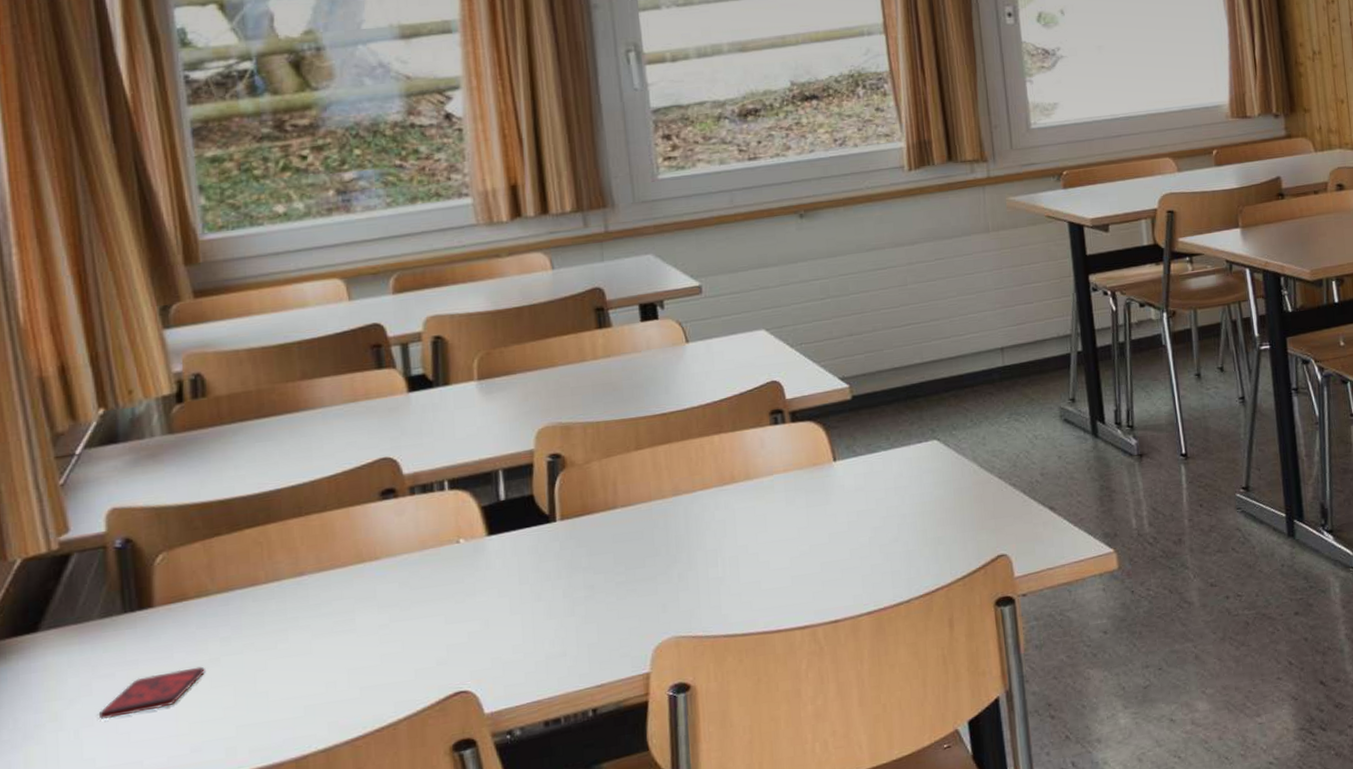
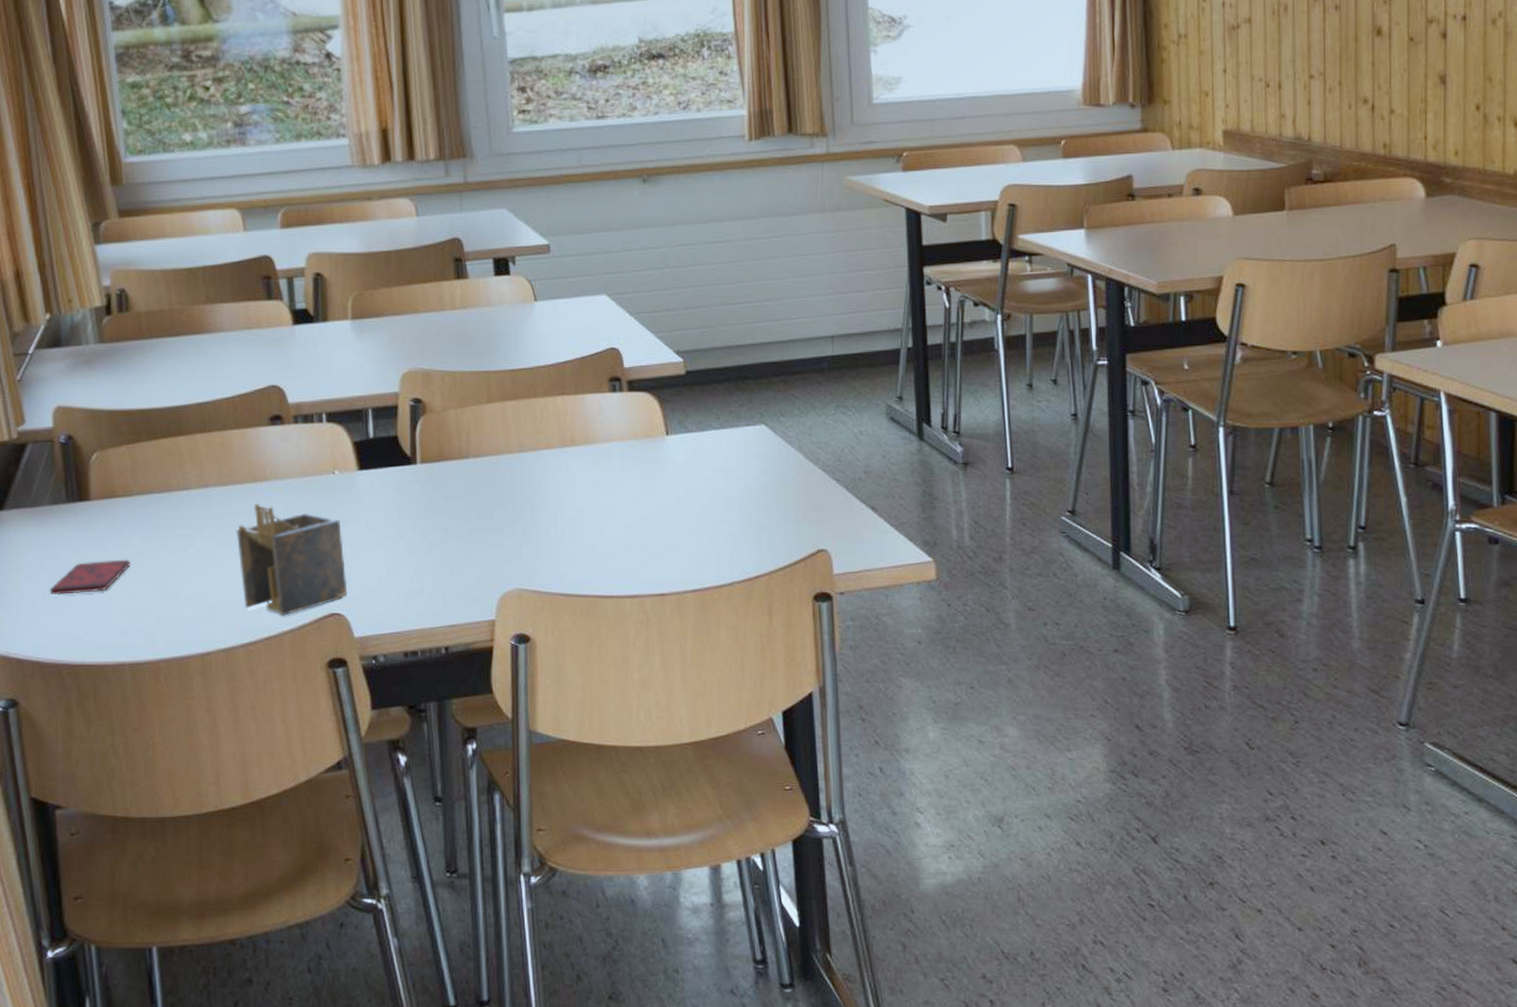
napkin holder: none [339,584,476,703] -> present [235,503,348,616]

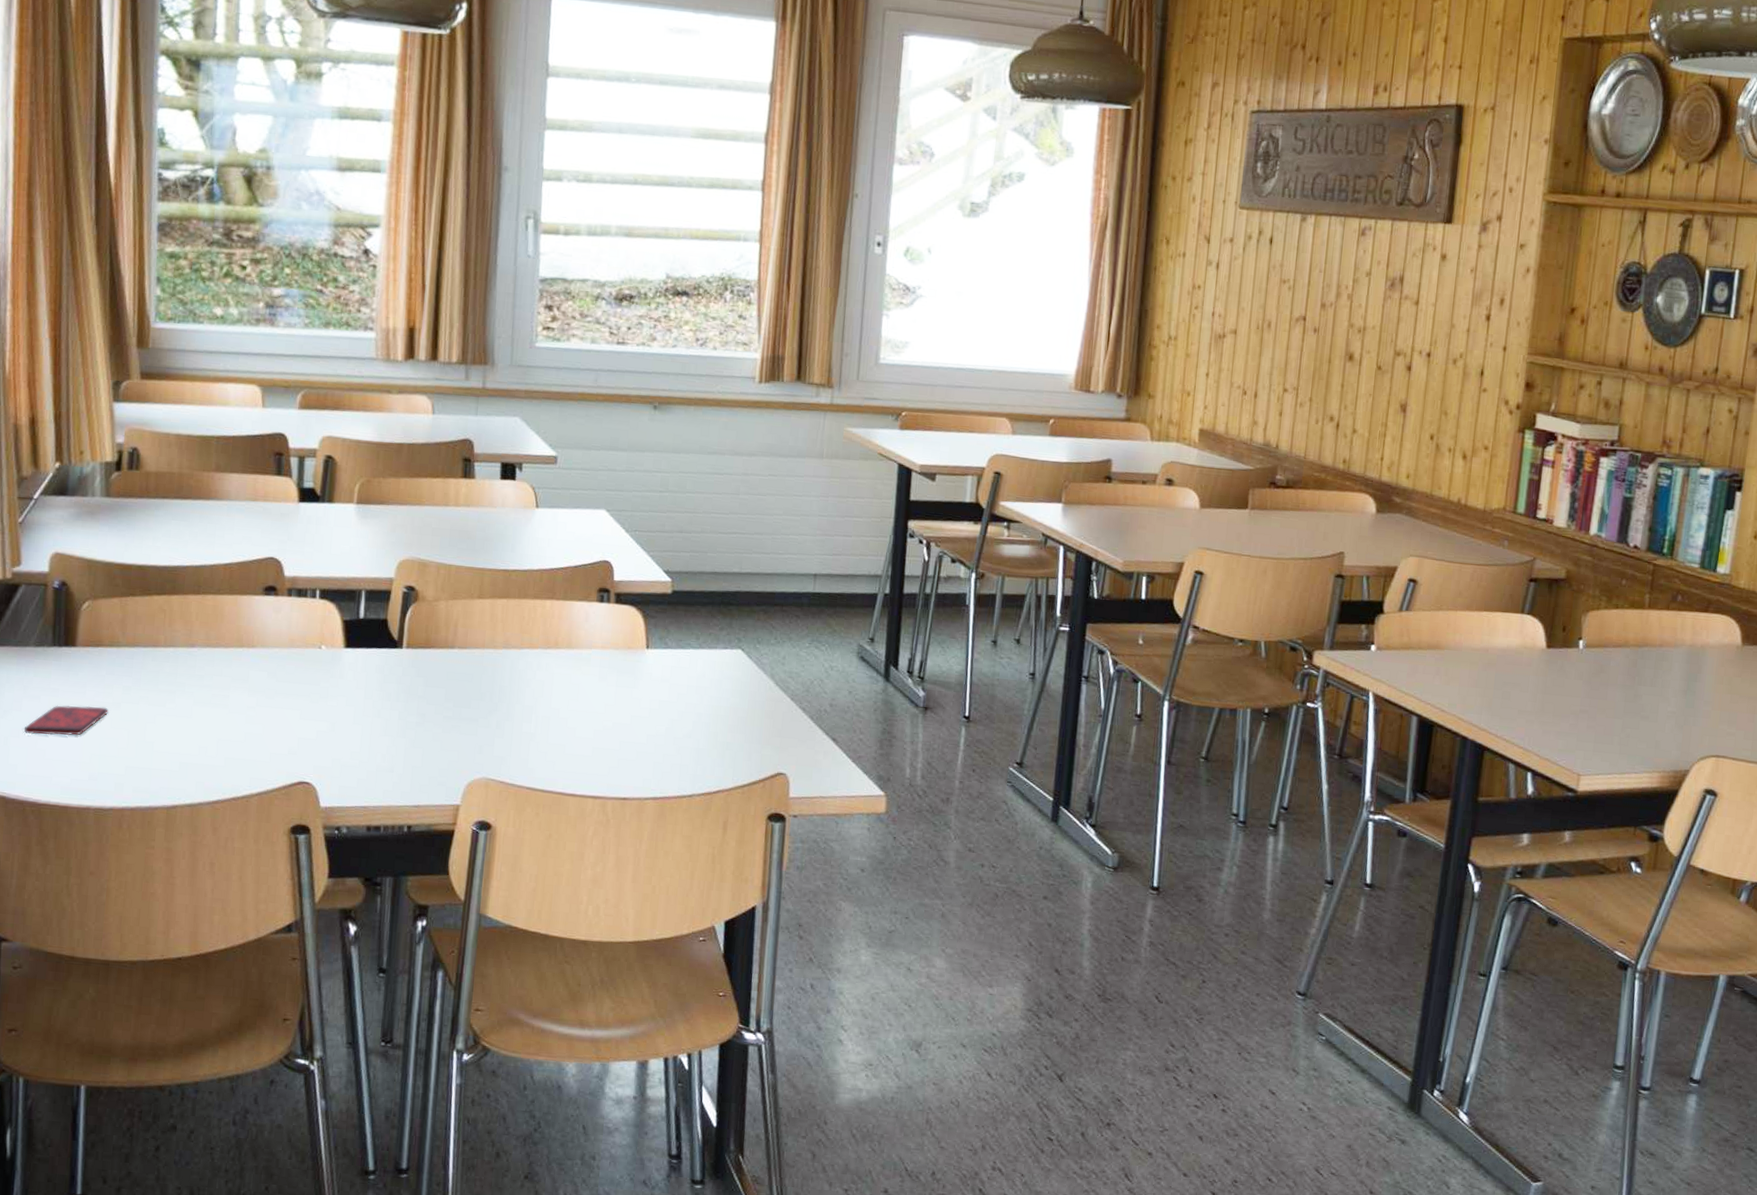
napkin holder: present [235,503,348,616] -> none [215,667,321,779]

